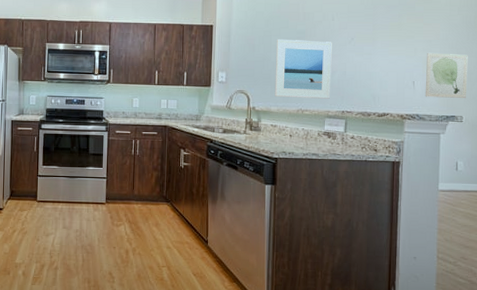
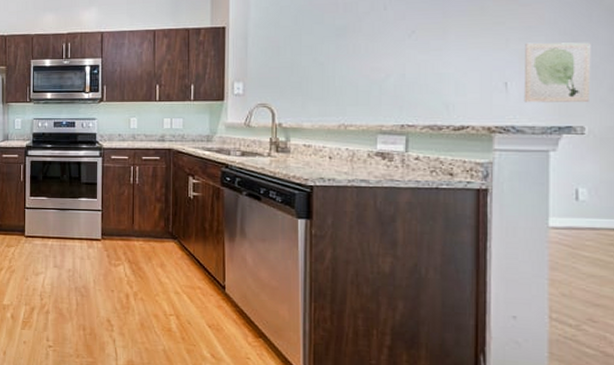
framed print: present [274,38,332,99] -> none [307,37,385,111]

